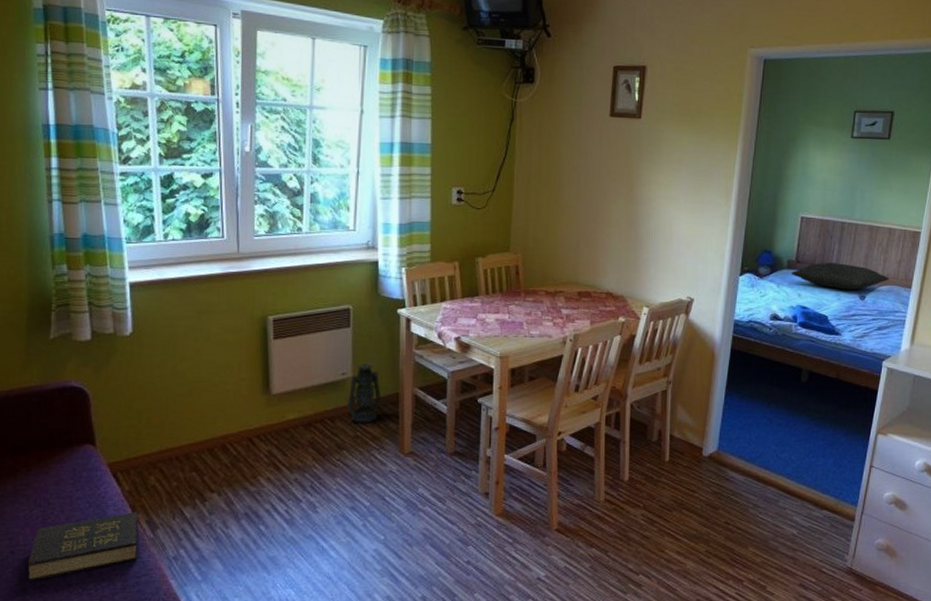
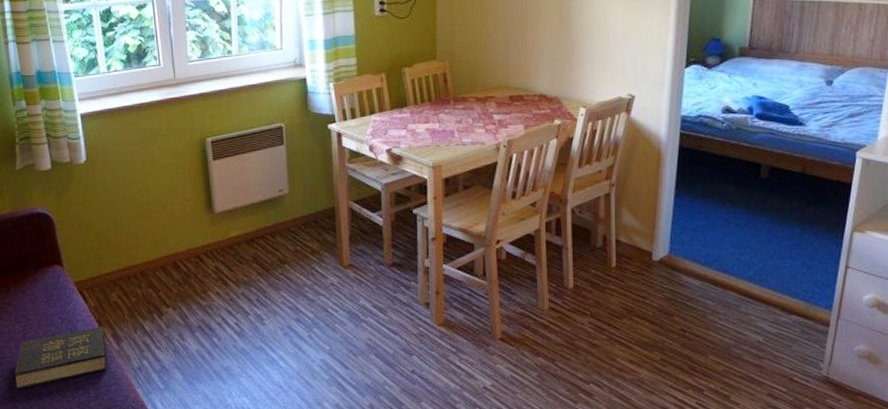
lantern: present [345,364,382,423] -> none [283,180,319,238]
pillow: present [791,263,889,291] -> none [744,46,861,76]

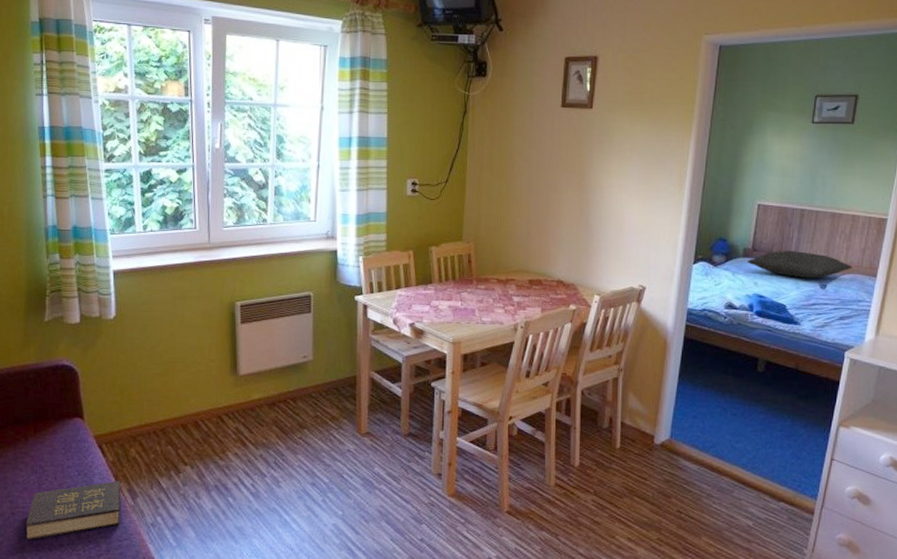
pillow: none [744,46,861,76] -> present [747,251,852,279]

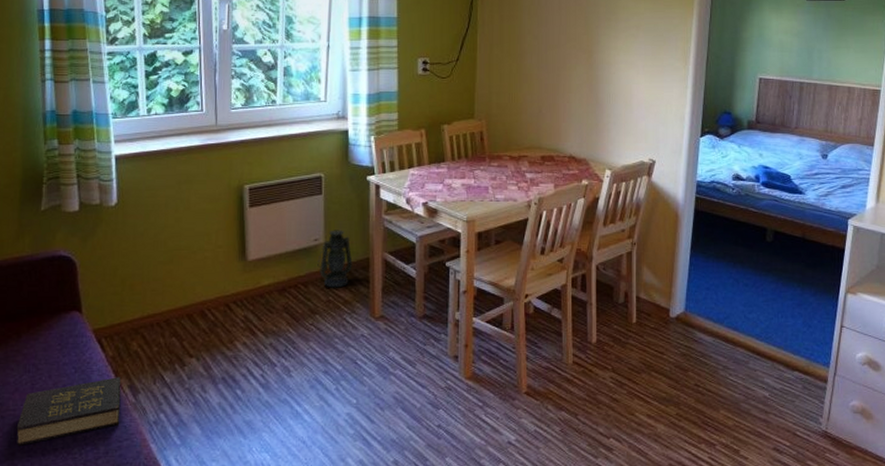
lantern: none [306,347,340,404] -> present [317,230,353,288]
pillow: present [747,251,852,279] -> none [751,122,851,150]

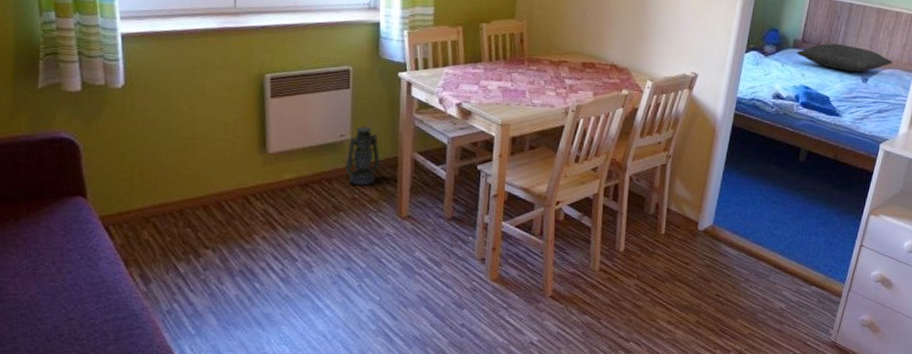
hardback book: present [16,377,121,446] -> none [18,265,132,330]
pillow: none [751,122,851,150] -> present [796,43,893,73]

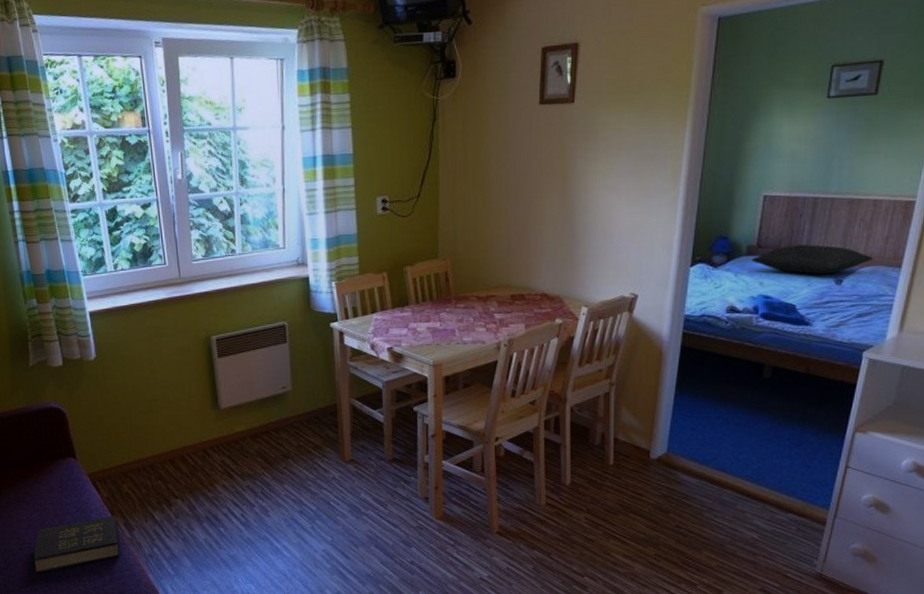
hardback book: none [18,265,132,330] -> present [33,516,120,574]
lantern: present [343,126,380,186] -> none [286,377,321,434]

